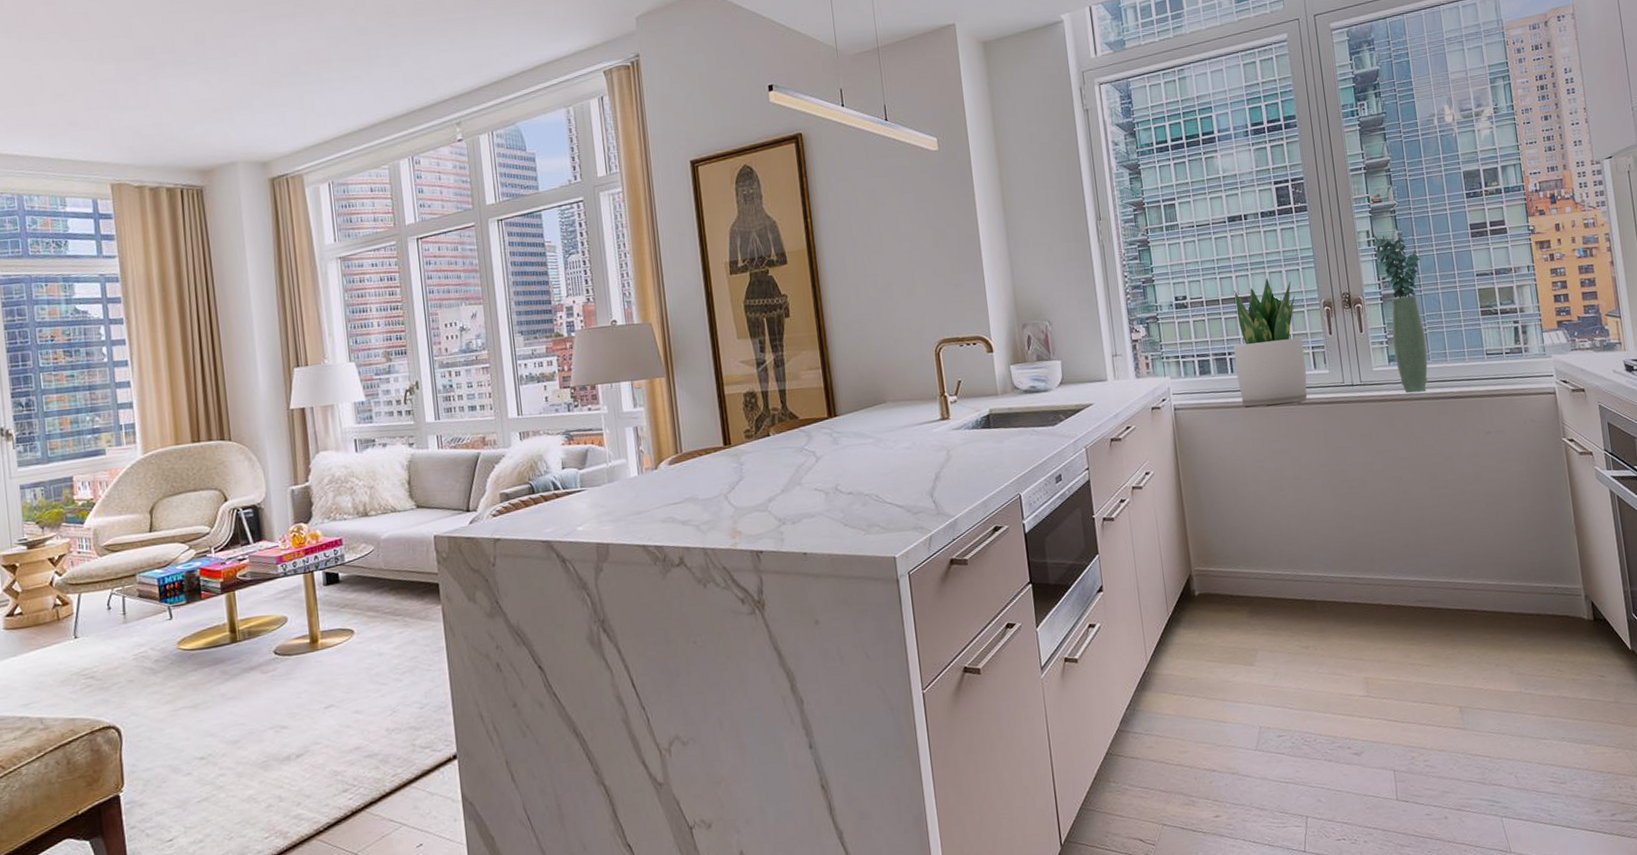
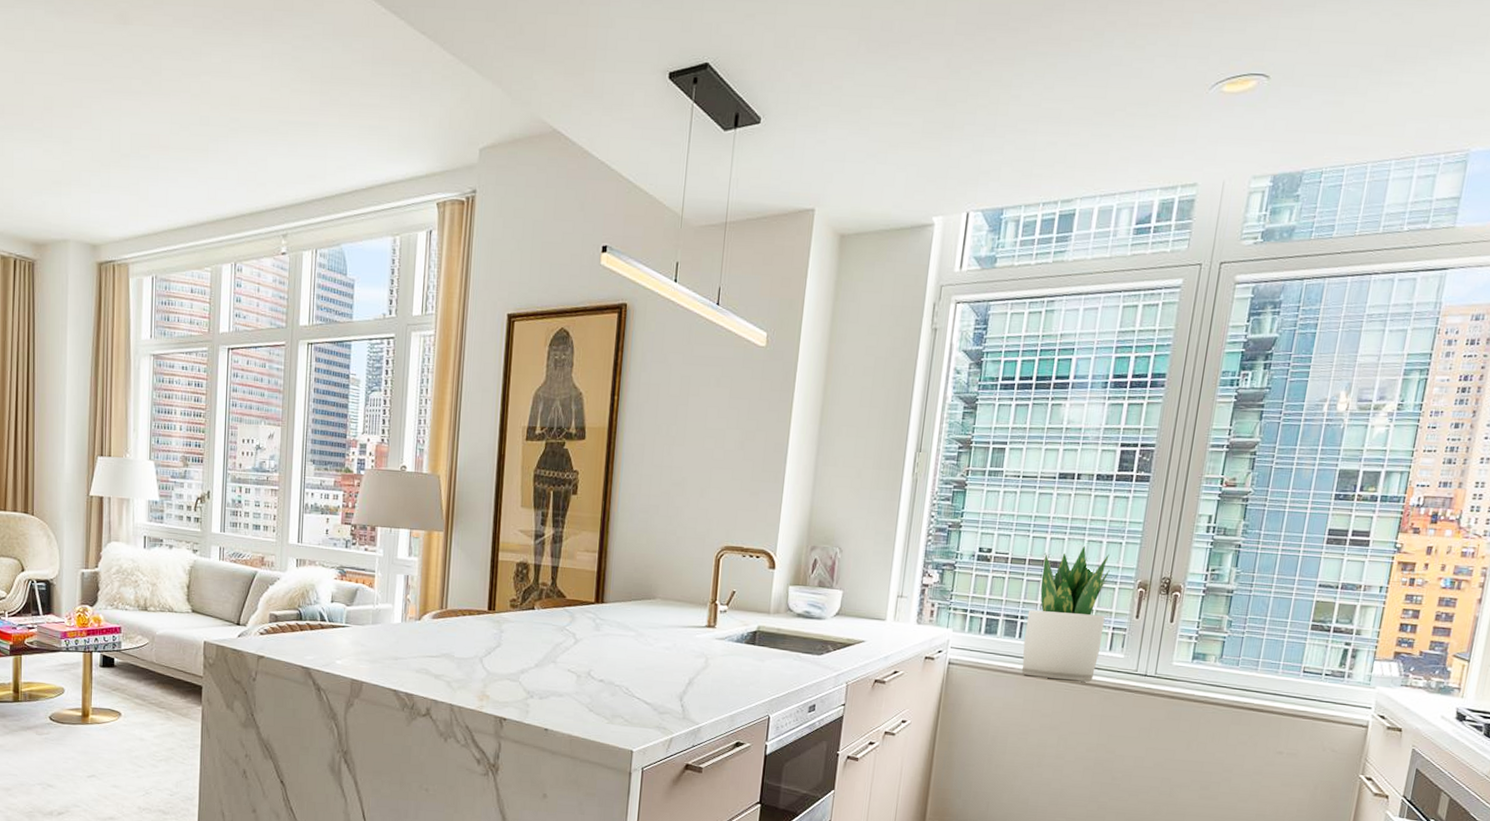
vase: present [1372,232,1428,393] -> none [1199,520,1261,697]

